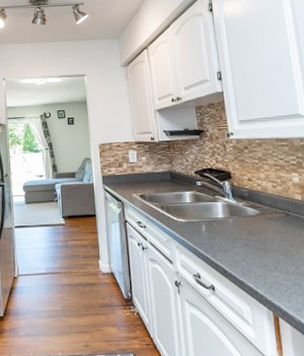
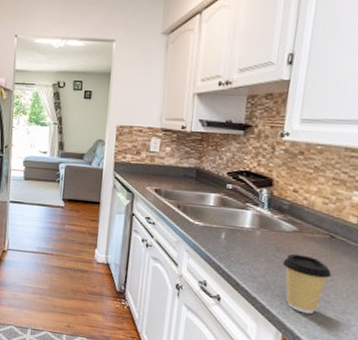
coffee cup: none [256,234,296,289] -> present [282,253,331,314]

